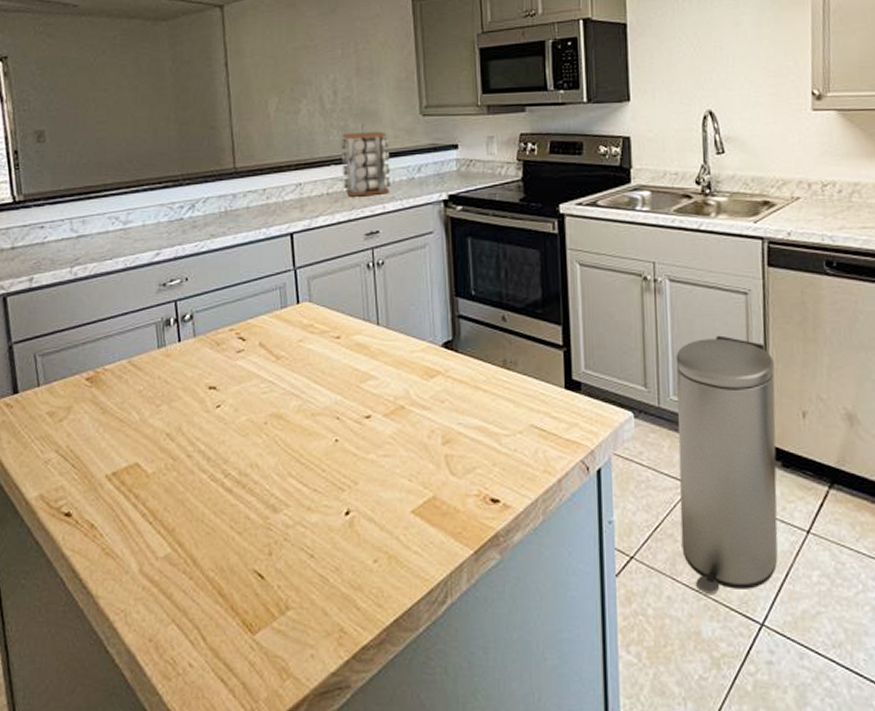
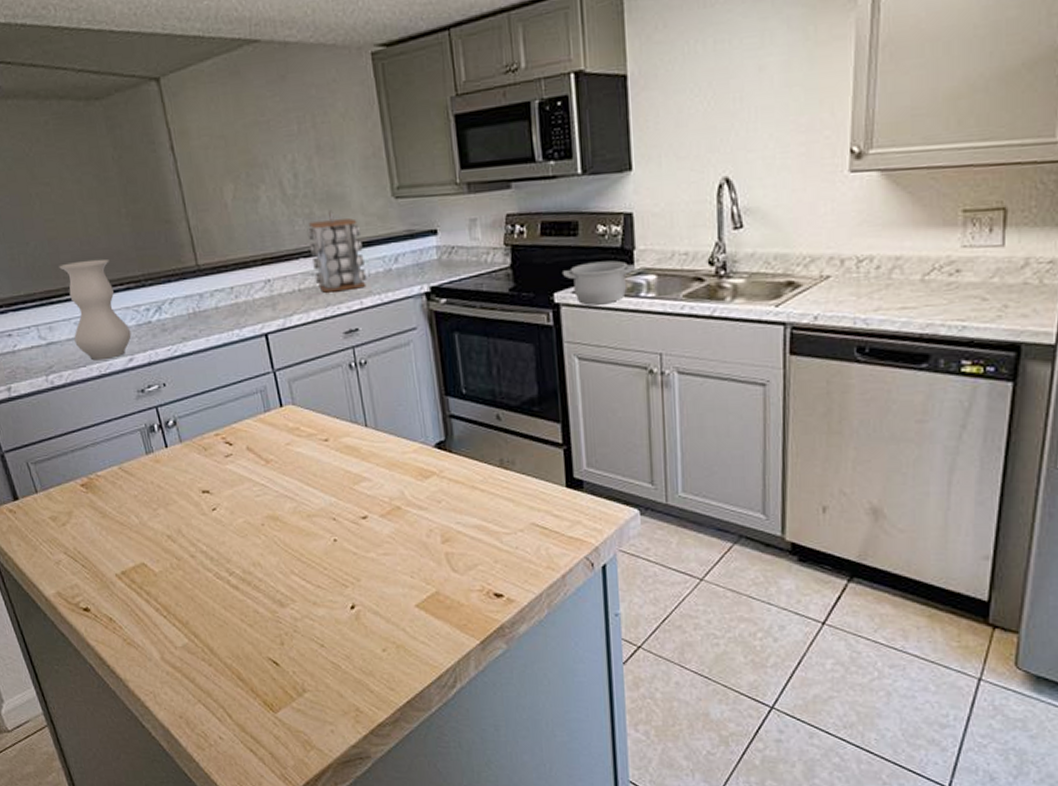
vase: none [102,159,162,254] -> present [59,258,132,361]
cooking pot: none [567,177,633,216] -> present [561,260,636,305]
pedal bin: present [675,335,778,596] -> none [685,430,794,681]

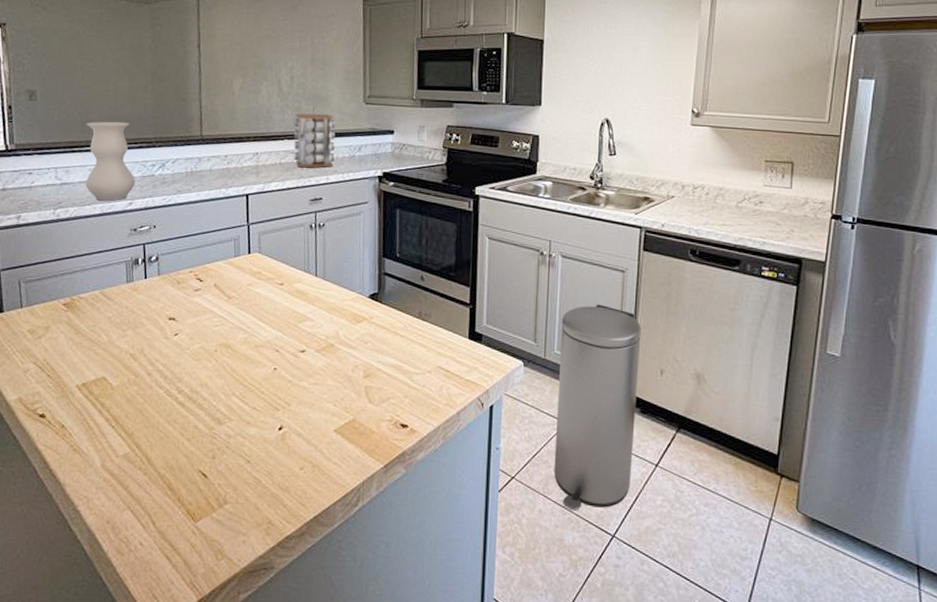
cooking pot: present [561,260,636,305] -> none [483,167,538,200]
pedal bin: none [685,430,794,681] -> present [554,304,641,511]

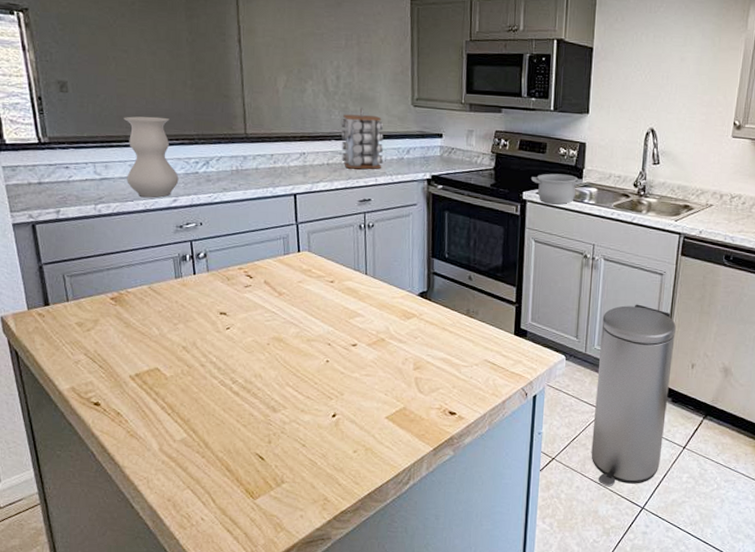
cooking pot: none [483,167,538,200] -> present [530,173,584,205]

